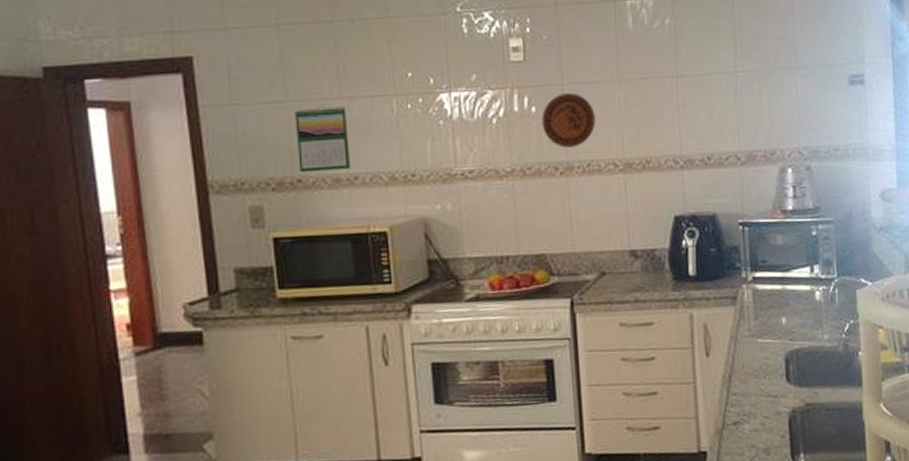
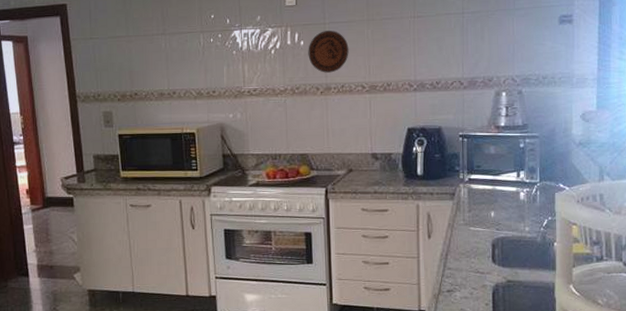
calendar: present [295,106,351,173] -> none [133,40,171,88]

